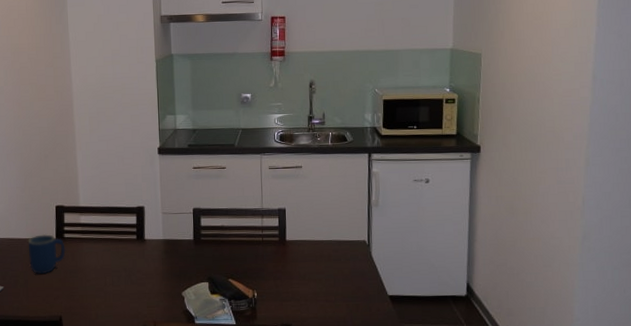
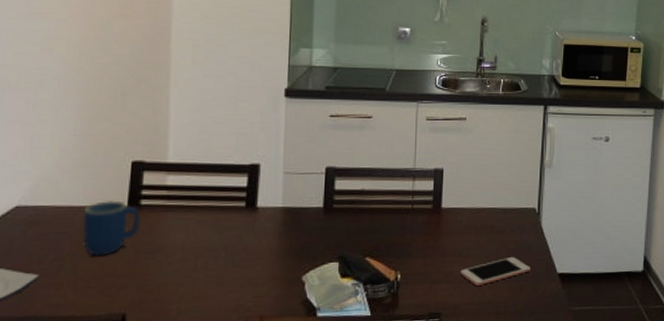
cell phone: none [305,280,364,304] -> present [460,256,531,286]

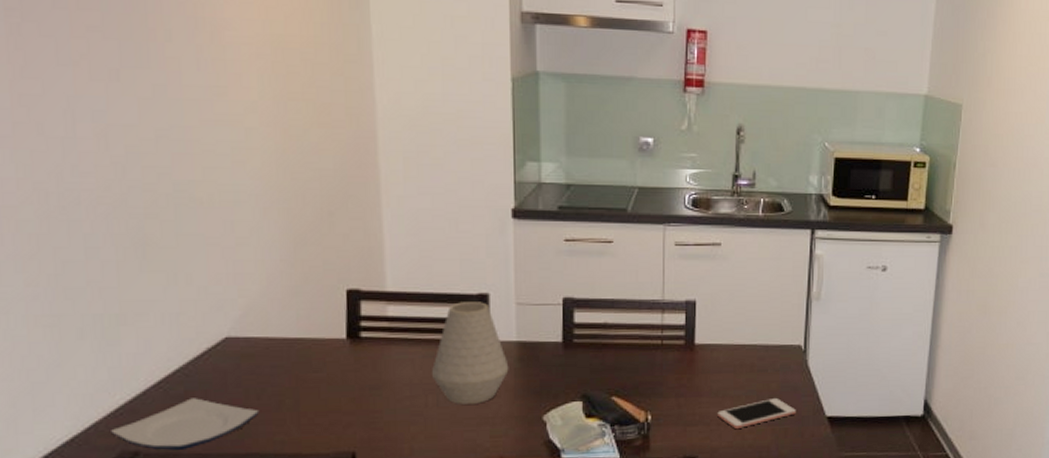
mug: present [83,200,141,257] -> none [299,332,363,392]
vase: none [203,171,274,267] -> present [432,302,509,404]

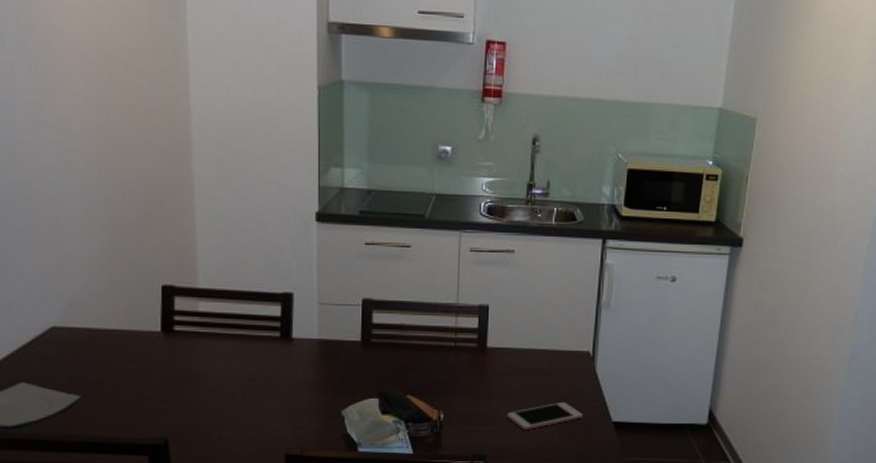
vase: present [432,302,509,404] -> none [239,300,311,397]

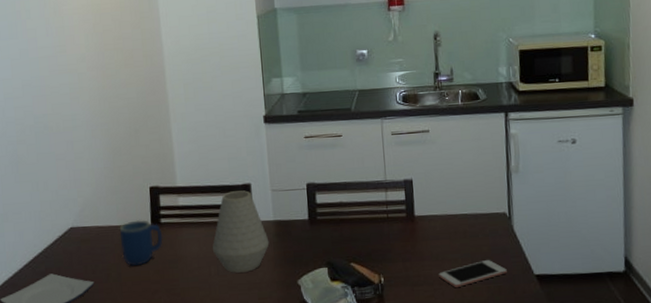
mug: none [118,325,176,381] -> present [119,220,163,267]
vase: none [239,300,311,397] -> present [212,190,270,273]

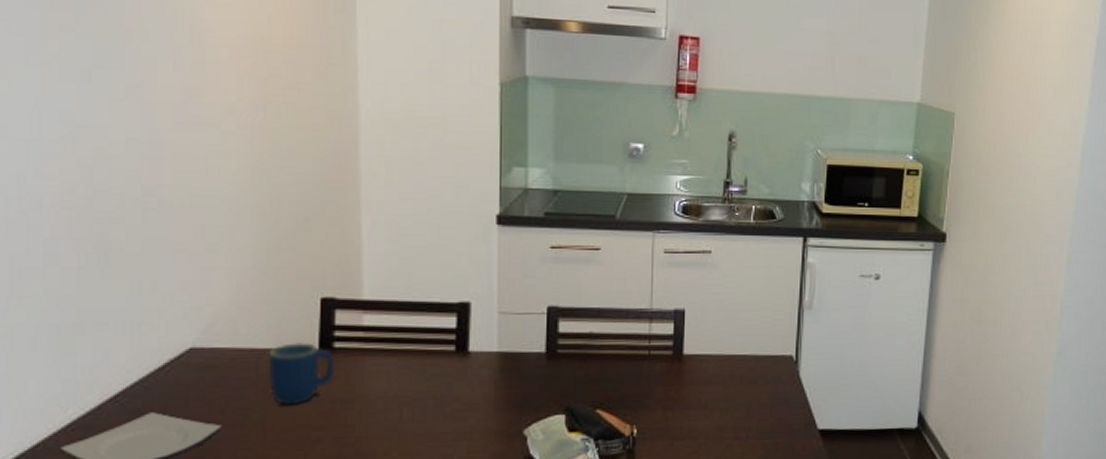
vase: present [212,190,270,273] -> none [408,311,489,418]
cell phone: present [439,259,507,287] -> none [706,410,787,442]

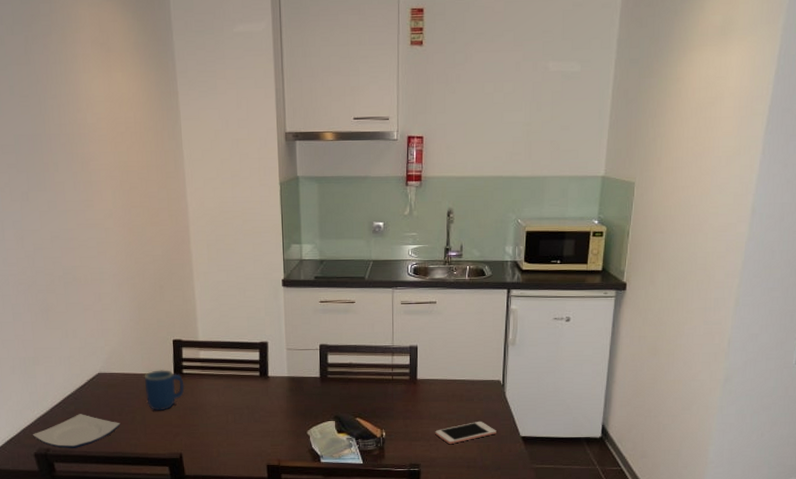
cell phone: none [706,410,787,442] -> present [435,421,496,444]

